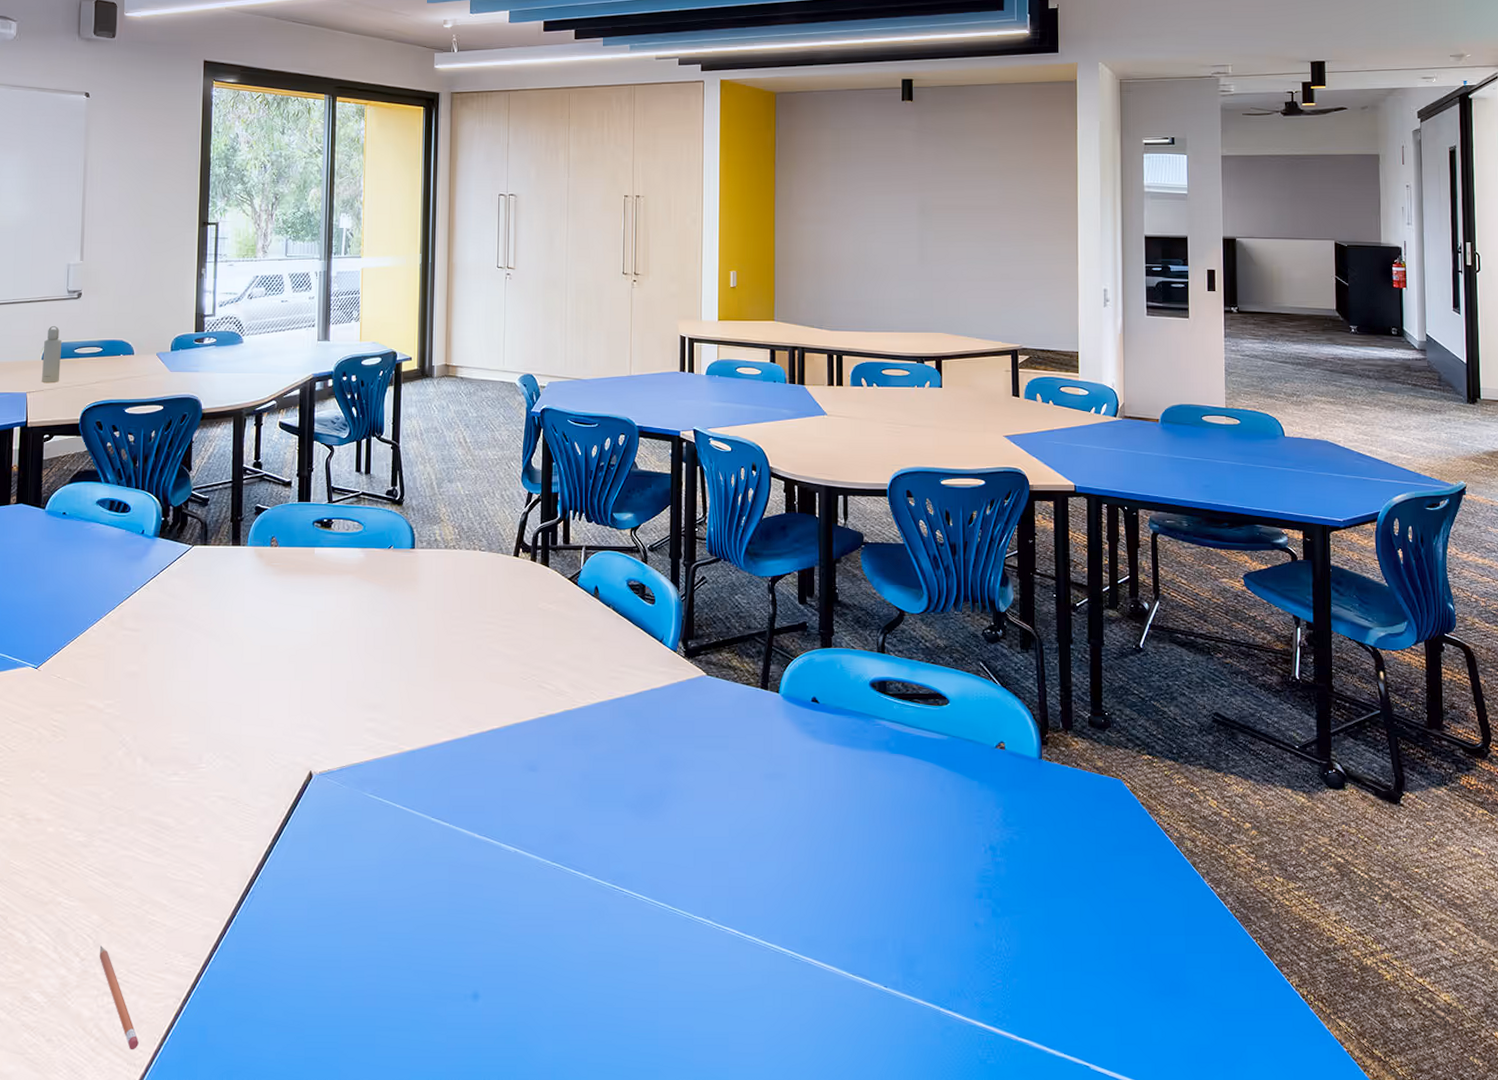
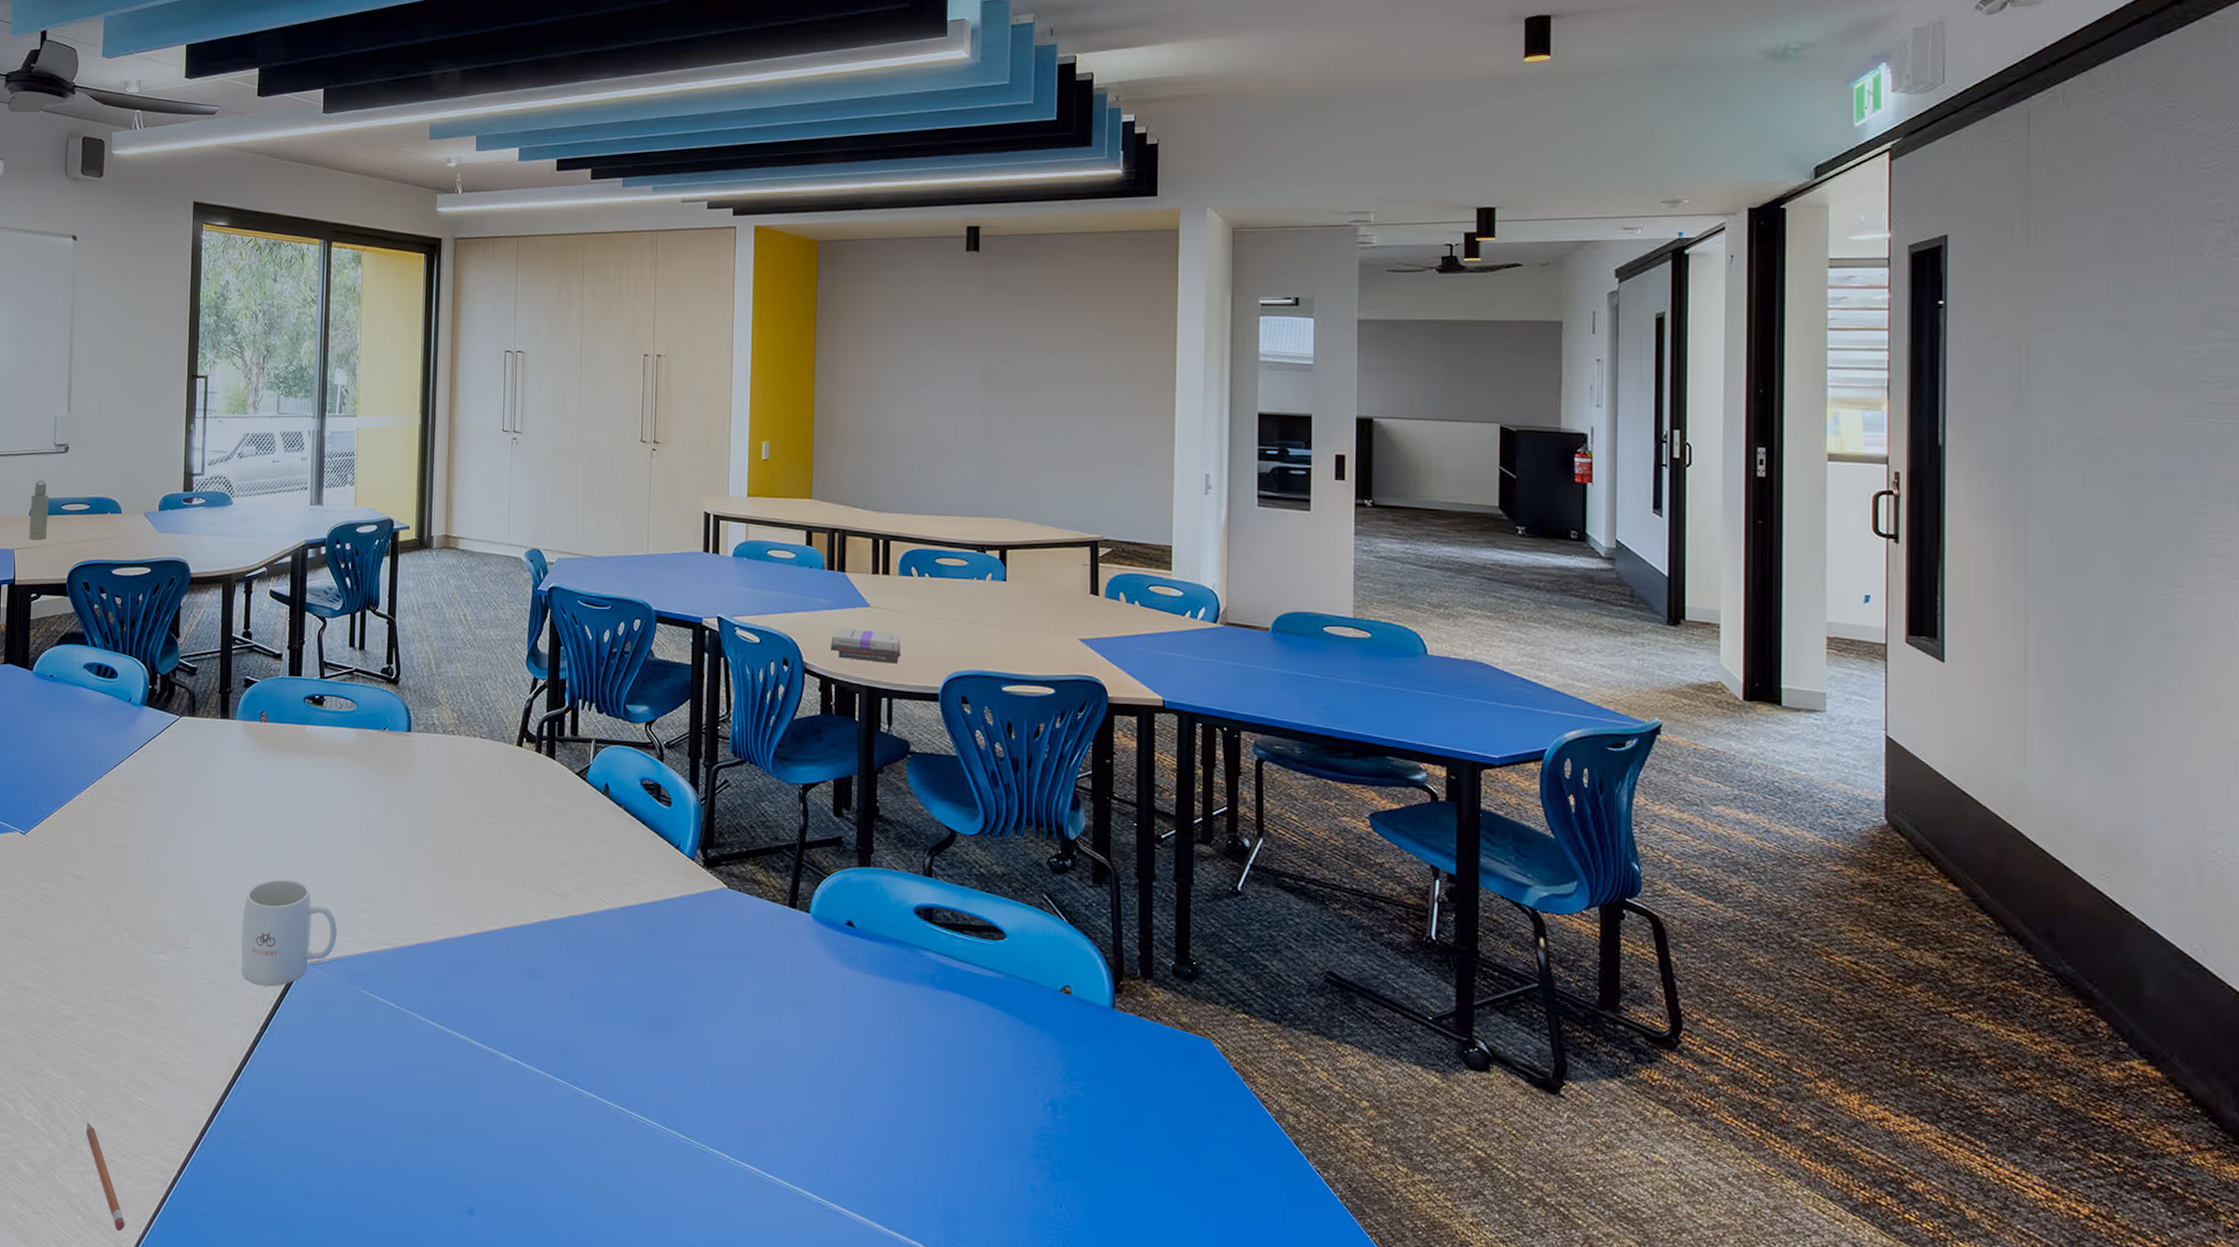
mug: none [253,695,346,798] -> present [241,879,337,987]
books: none [793,435,854,464] -> present [831,628,901,664]

